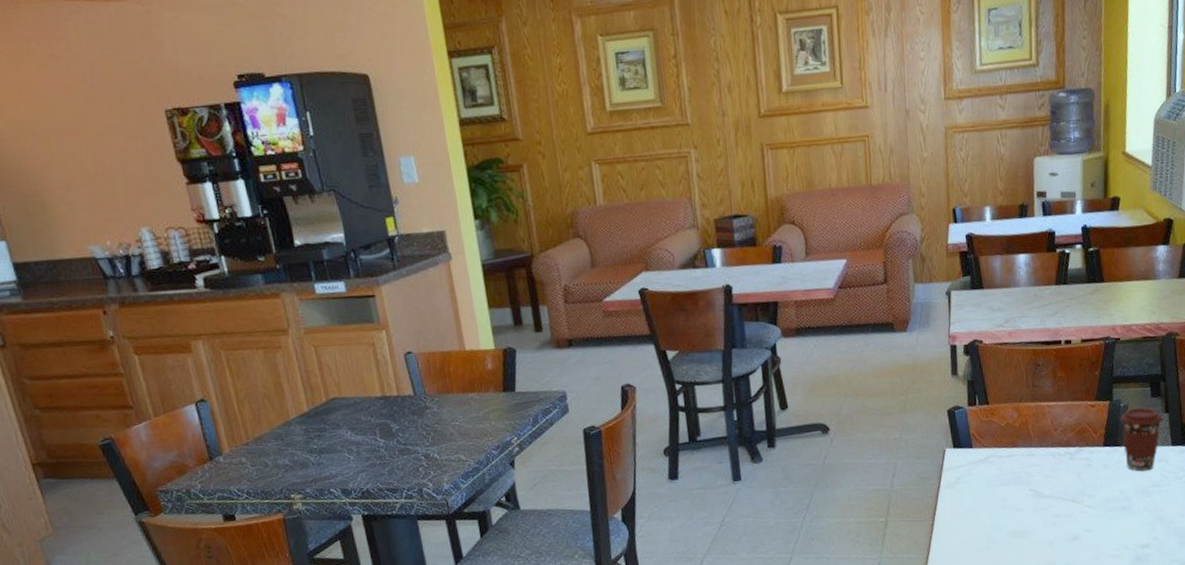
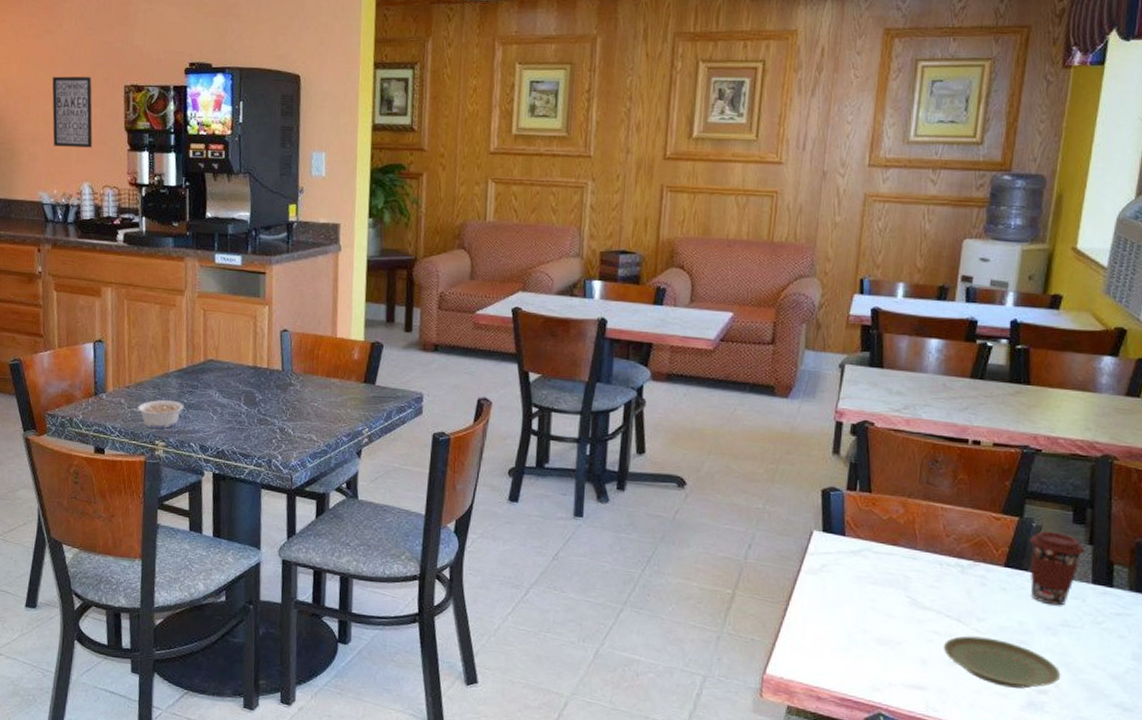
wall art: none [72,104,143,191] -> present [52,76,93,148]
legume: none [256,448,315,483] -> present [132,400,184,429]
plate: none [1064,510,1158,549] -> present [943,635,1061,689]

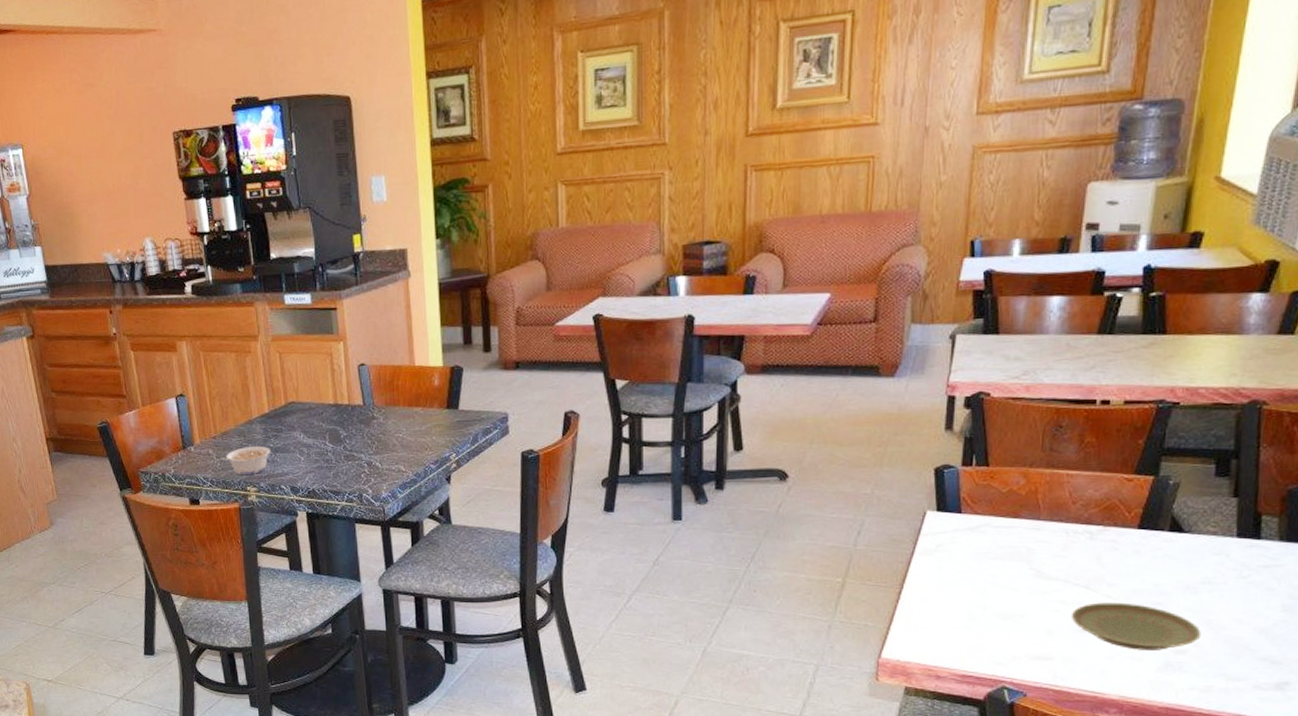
wall art: present [52,76,93,148] -> none [100,127,149,204]
coffee cup: present [1030,531,1086,606] -> none [1166,488,1230,564]

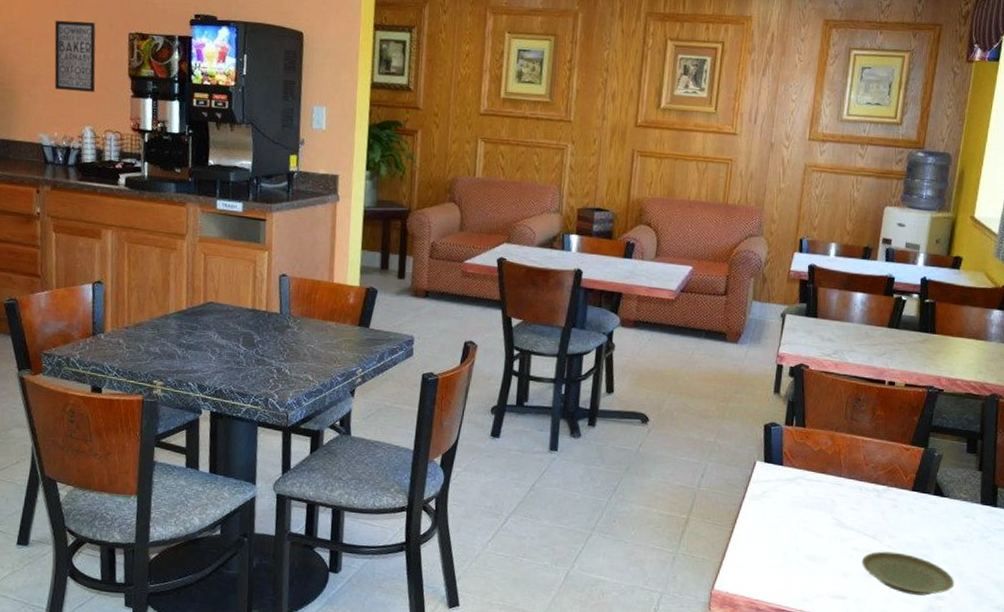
wall art: none [100,127,149,204] -> present [54,20,96,92]
legume: present [220,446,271,476] -> none [130,340,183,369]

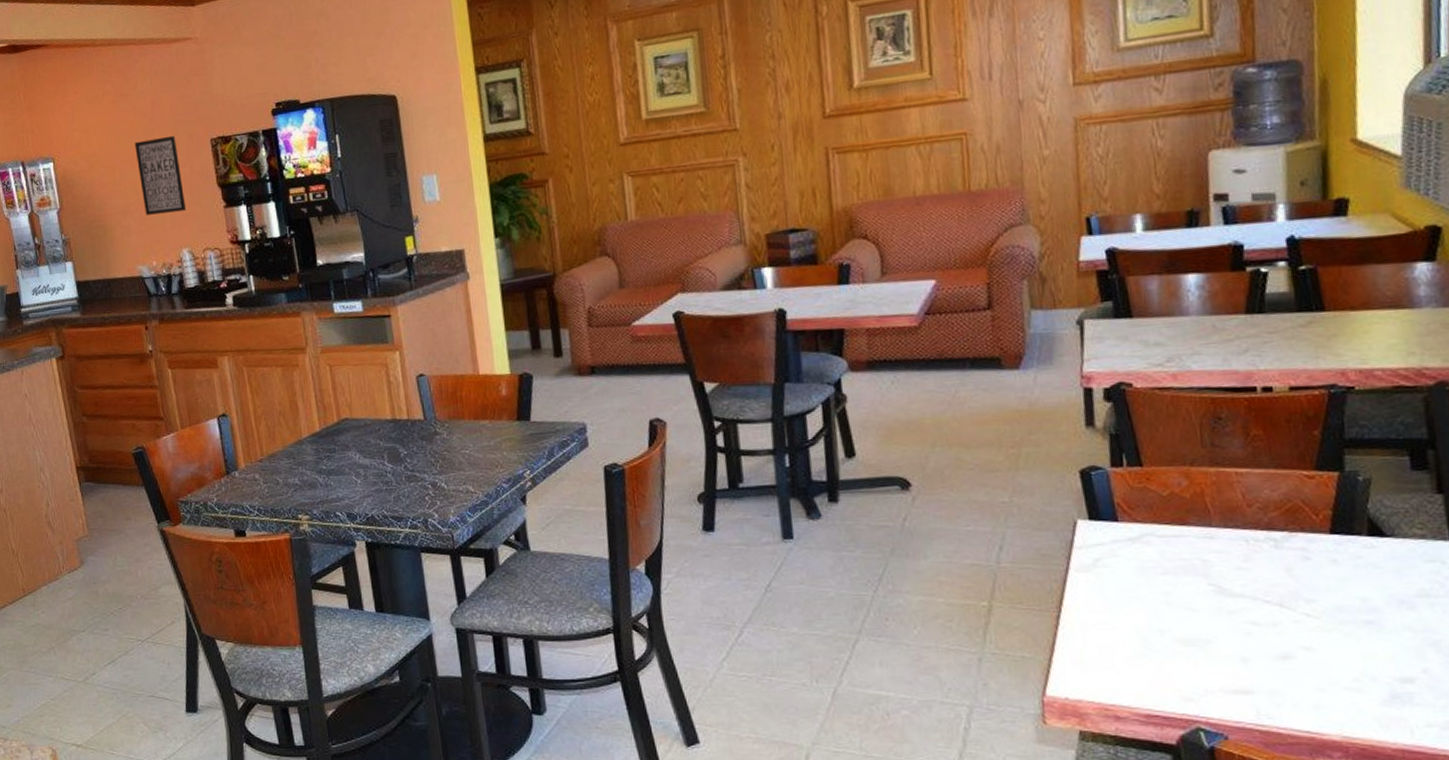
plate: present [861,551,955,596] -> none [1266,622,1430,679]

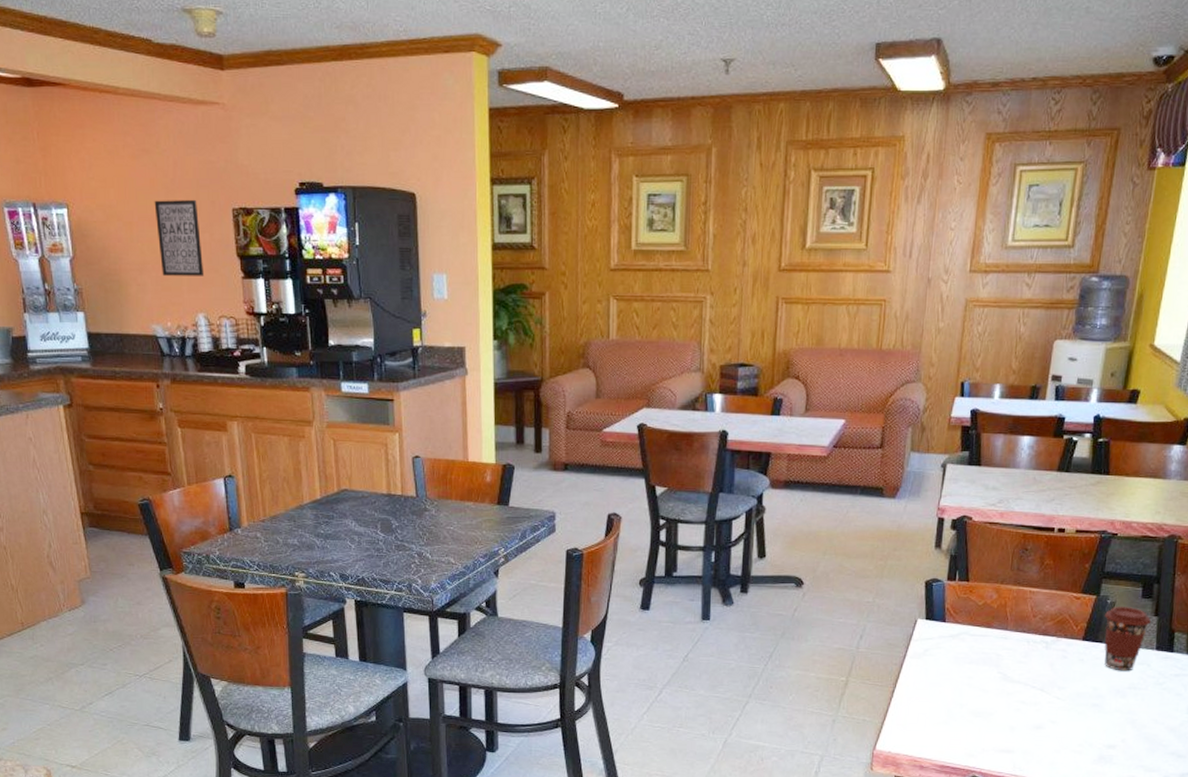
coffee cup: none [1358,483,1435,573] -> present [1104,607,1152,671]

